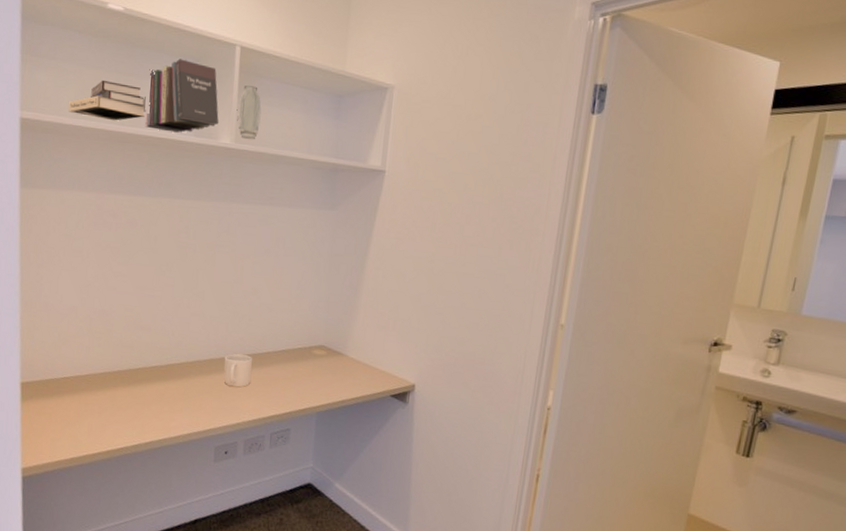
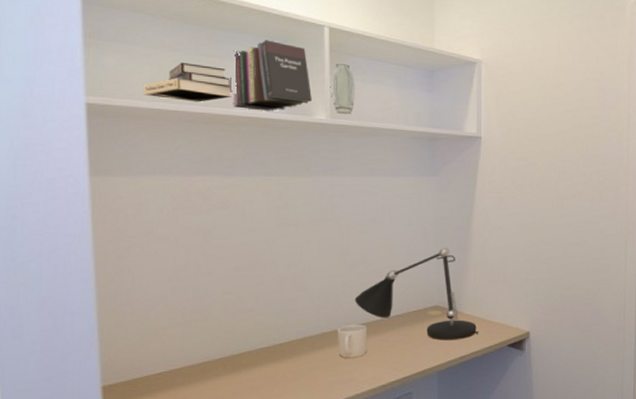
desk lamp: none [243,285,363,384] -> present [354,247,479,340]

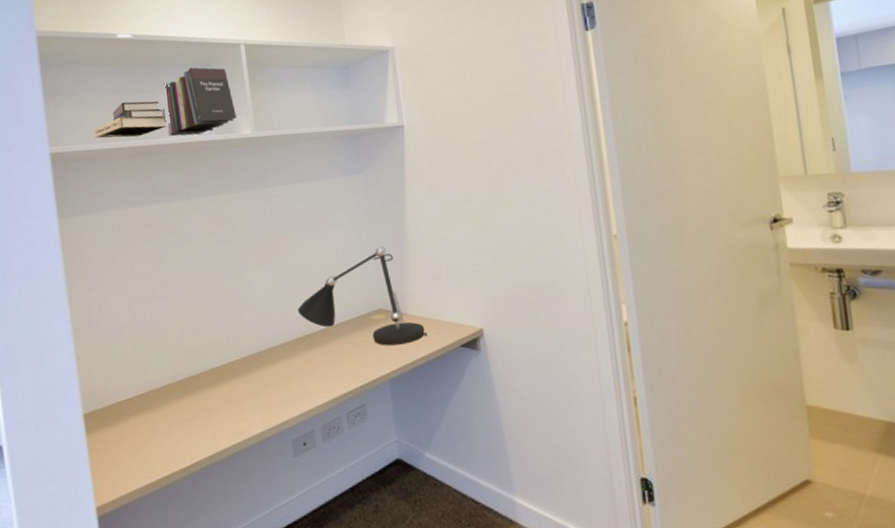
vase: present [331,64,355,115] -> none [252,76,276,127]
mug: present [337,325,368,359] -> none [284,335,316,373]

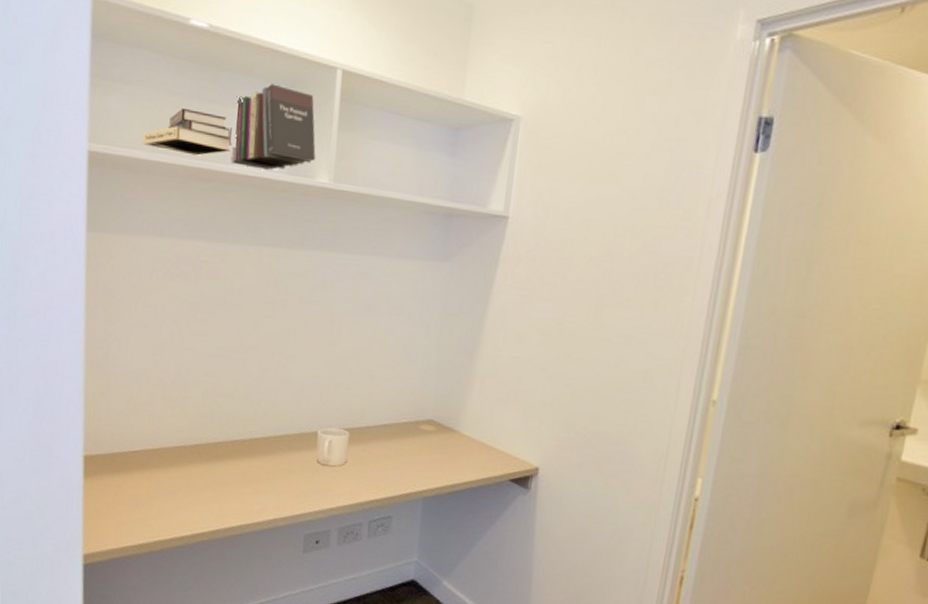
mug: none [284,335,316,373] -> present [316,427,351,468]
desk lamp: present [297,245,428,346] -> none [339,350,477,465]

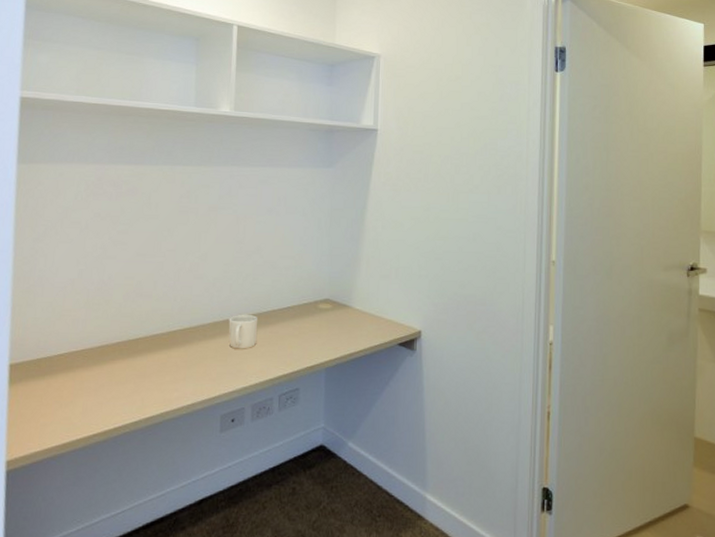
books: present [142,109,231,156] -> none [69,60,147,96]
books: present [229,84,316,170] -> none [145,38,218,104]

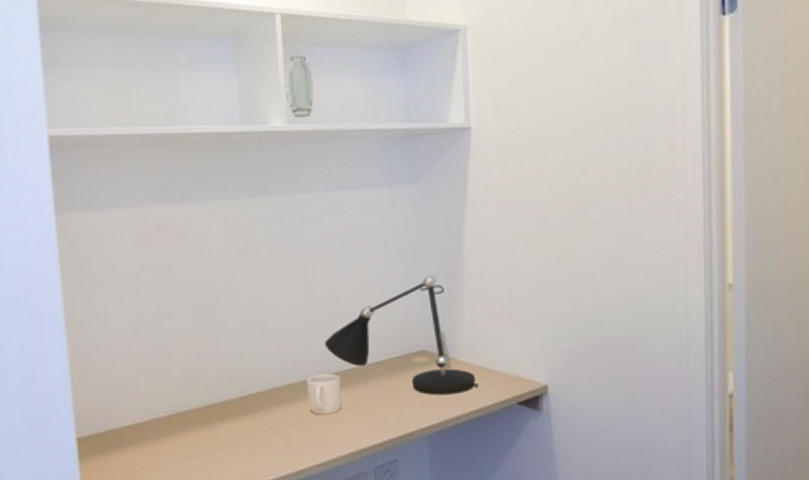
vase: none [236,59,259,108] -> present [286,56,314,119]
desk lamp: none [247,239,369,336] -> present [324,274,479,395]

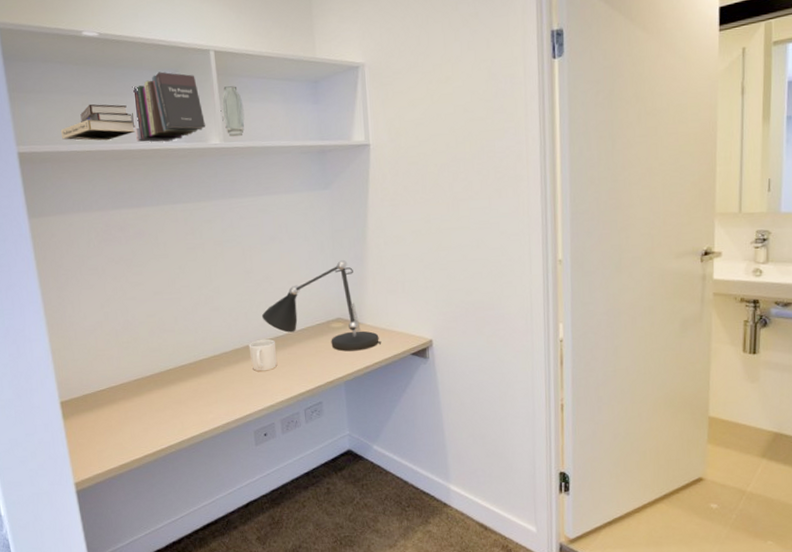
books: none [97,79,183,123] -> present [60,104,136,141]
books: none [180,40,266,125] -> present [132,72,205,142]

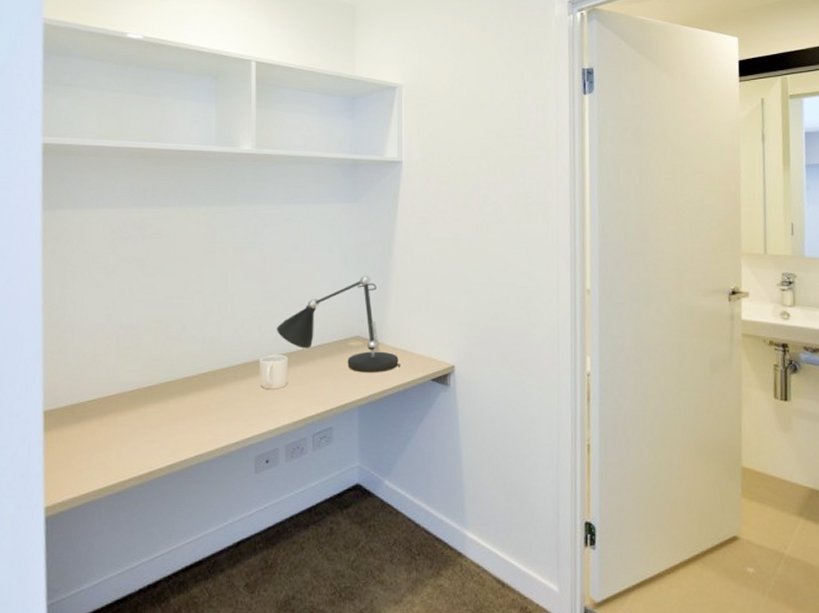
books: present [60,104,136,141] -> none [90,102,168,138]
books: present [132,72,205,142] -> none [166,77,239,144]
vase: present [221,86,245,137] -> none [257,96,279,145]

